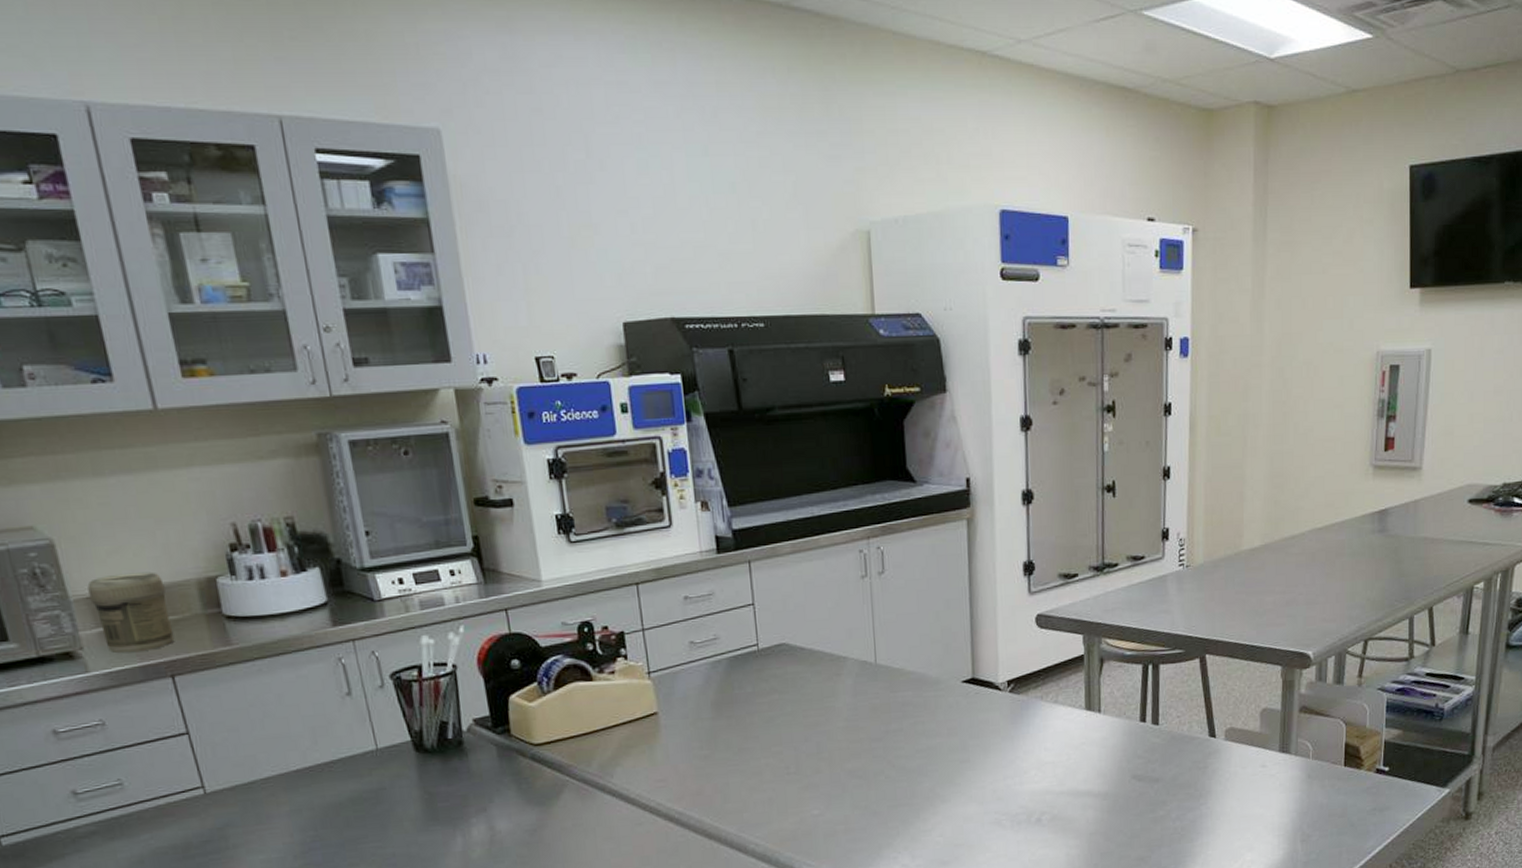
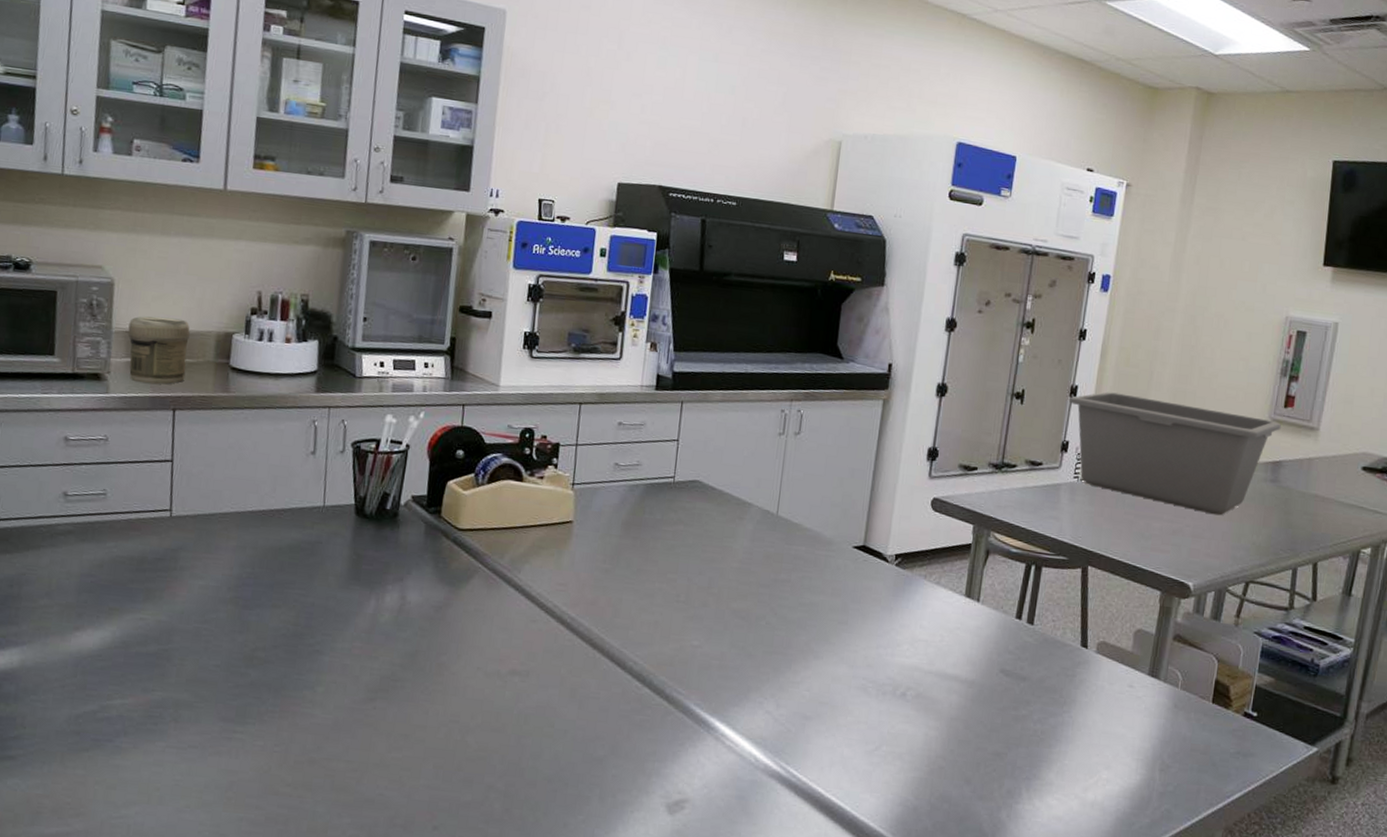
storage bin: none [1163,466,1383,578] -> present [1069,392,1281,516]

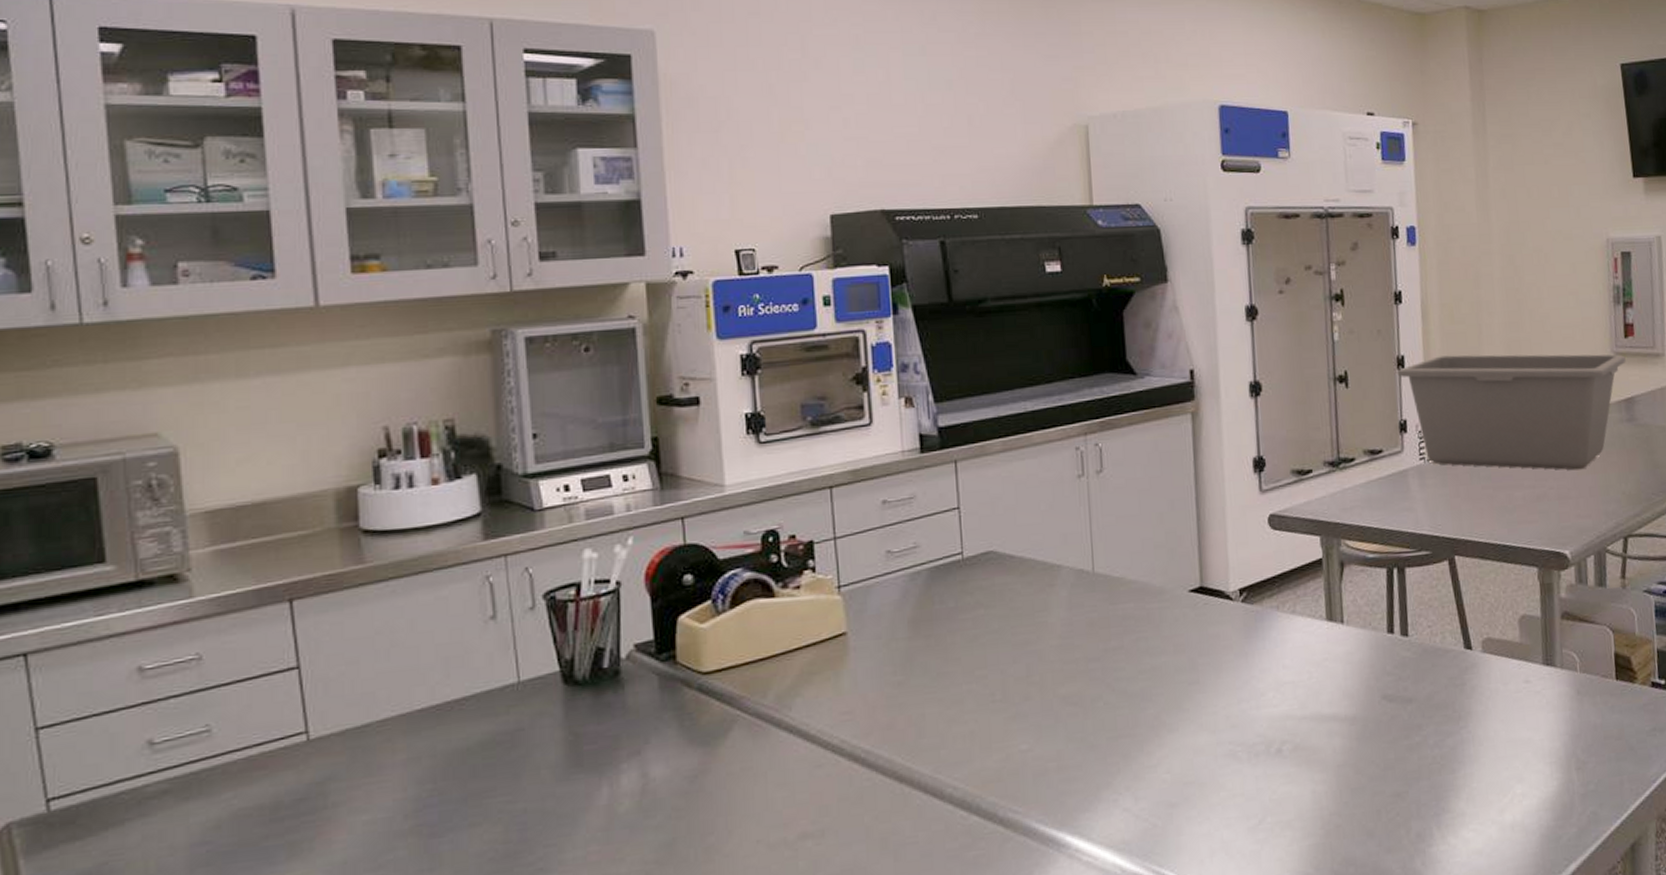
jar: present [128,316,190,385] -> none [208,481,300,575]

